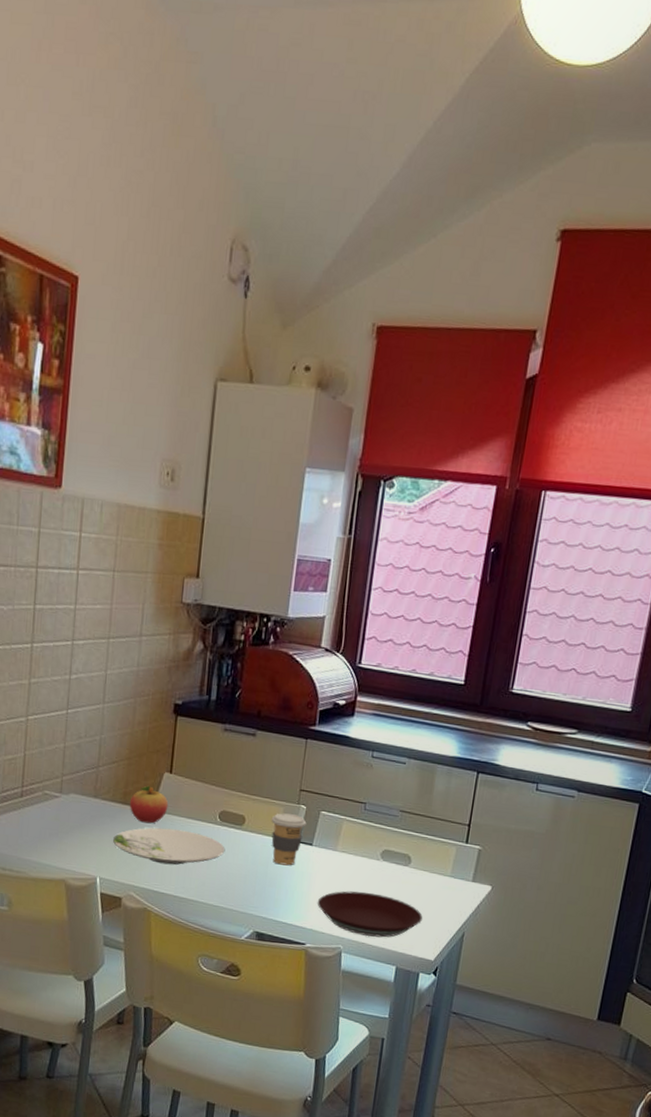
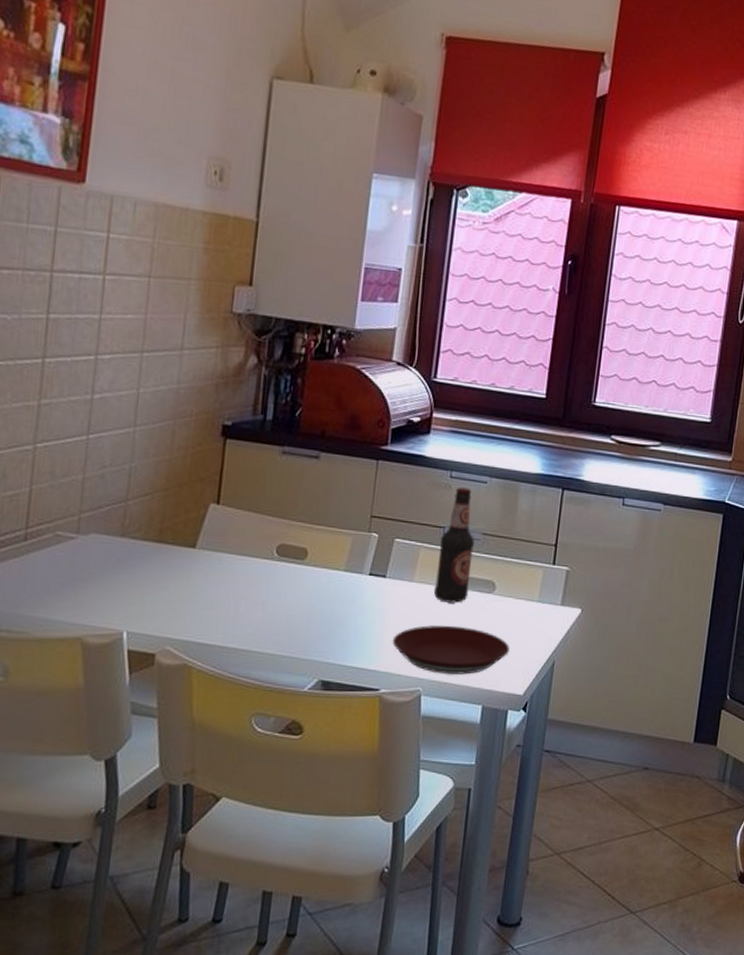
plate: present [112,827,226,865] -> none [144,567,284,611]
fruit: present [129,785,169,824] -> none [166,519,215,564]
coffee cup: present [271,813,307,866] -> none [338,543,379,602]
bottle: none [354,766,393,873] -> present [433,487,475,603]

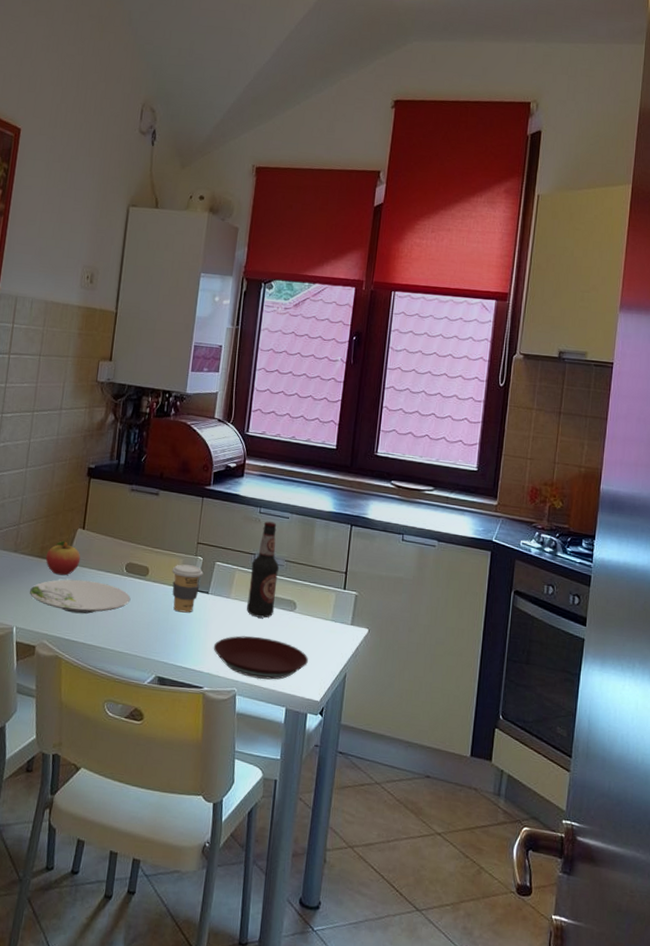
plate: none [144,567,284,611] -> present [29,579,131,614]
fruit: none [166,519,215,564] -> present [45,540,81,576]
coffee cup: none [338,543,379,602] -> present [171,564,204,613]

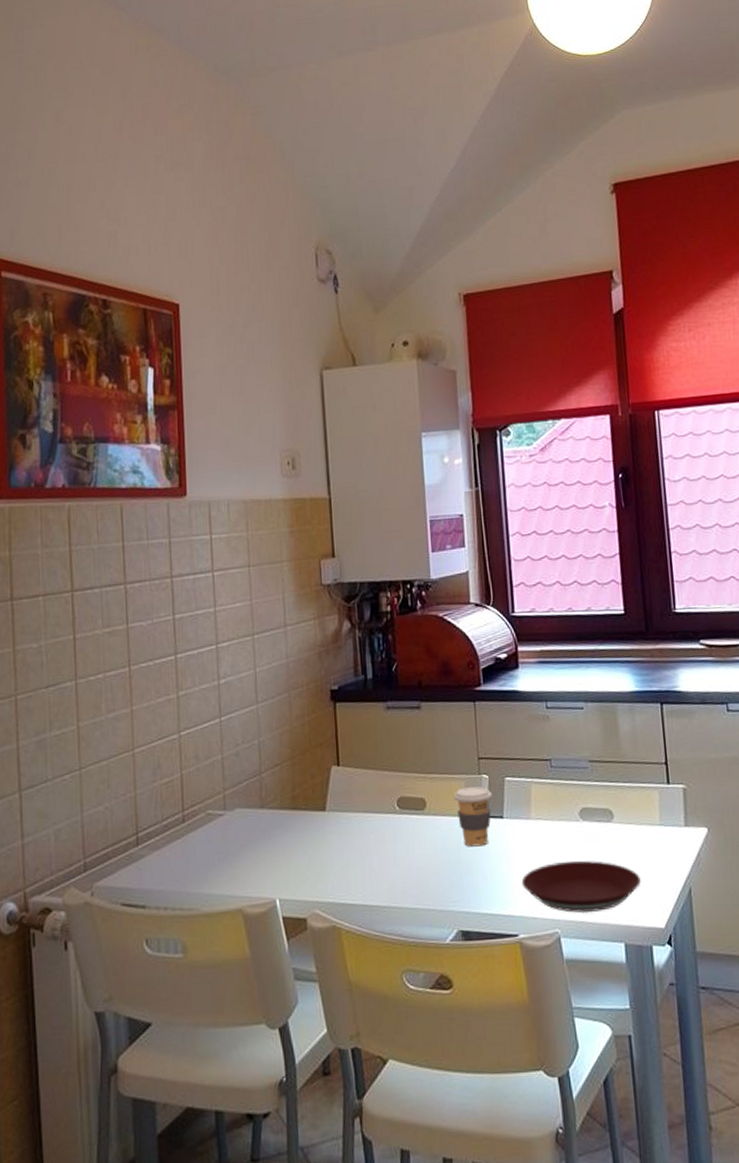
plate: present [29,579,131,614] -> none [287,827,411,871]
fruit: present [45,540,81,576] -> none [299,784,342,827]
bottle: present [246,521,279,618] -> none [548,716,588,837]

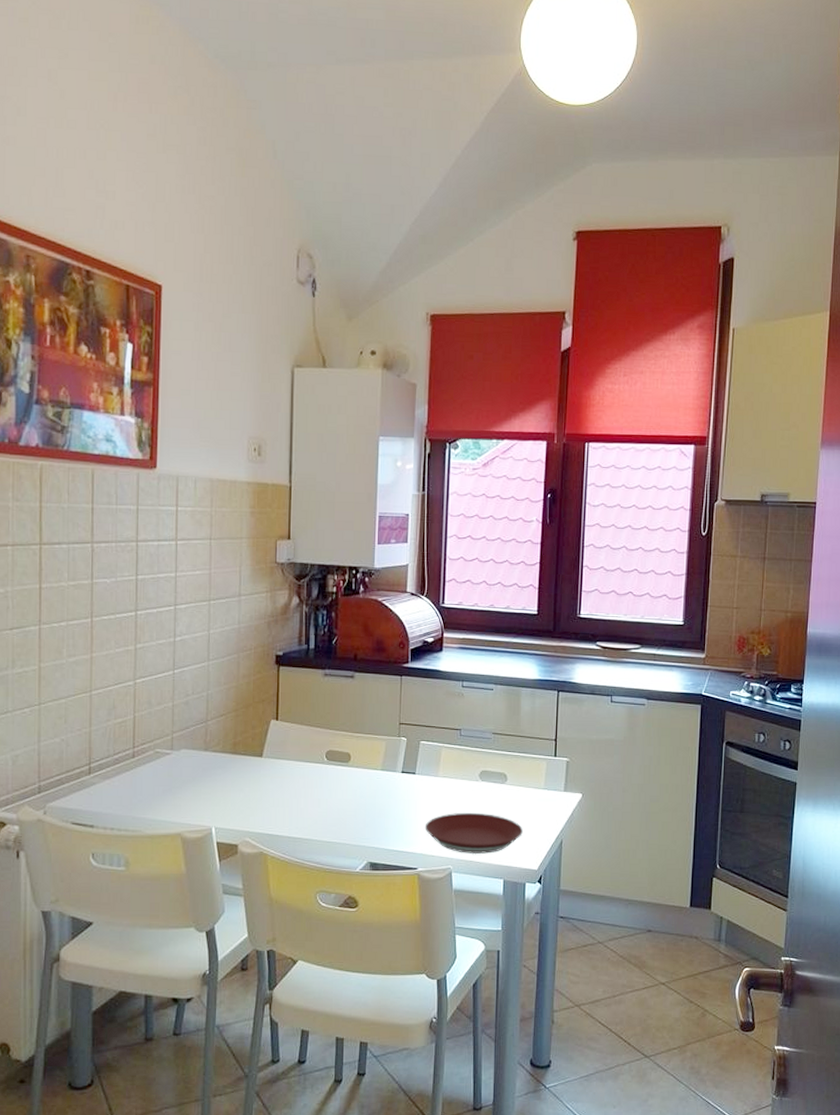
coffee cup: present [453,786,493,847] -> none [375,747,408,796]

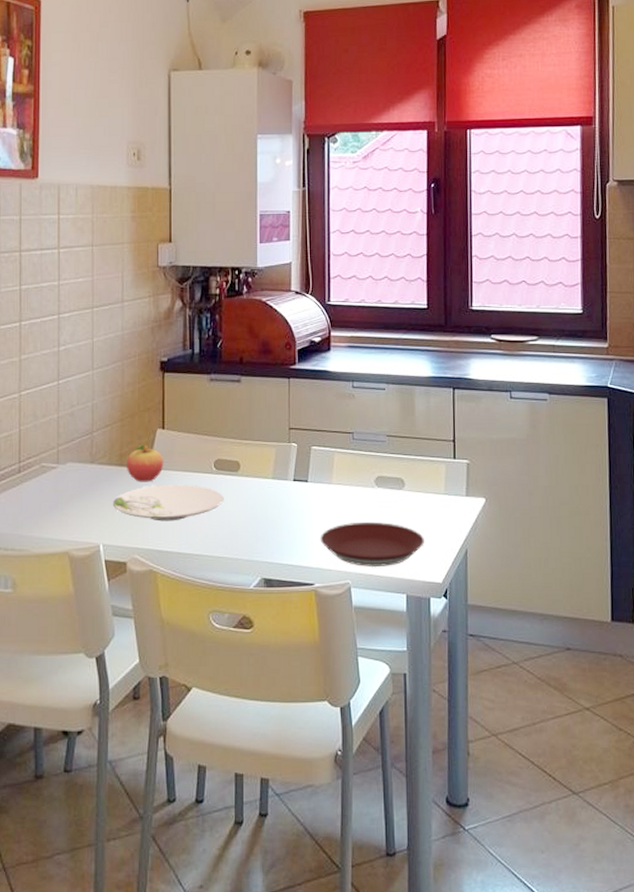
plate: none [225,773,334,807] -> present [112,484,224,522]
fruit: none [239,734,277,770] -> present [126,444,164,482]

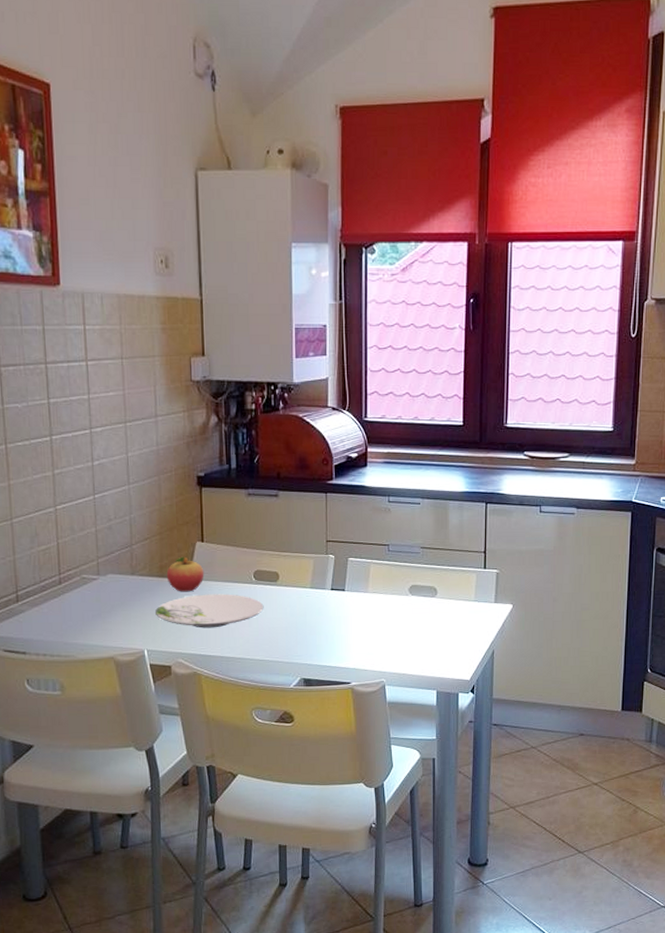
plate: present [320,521,424,568] -> none [356,626,454,668]

